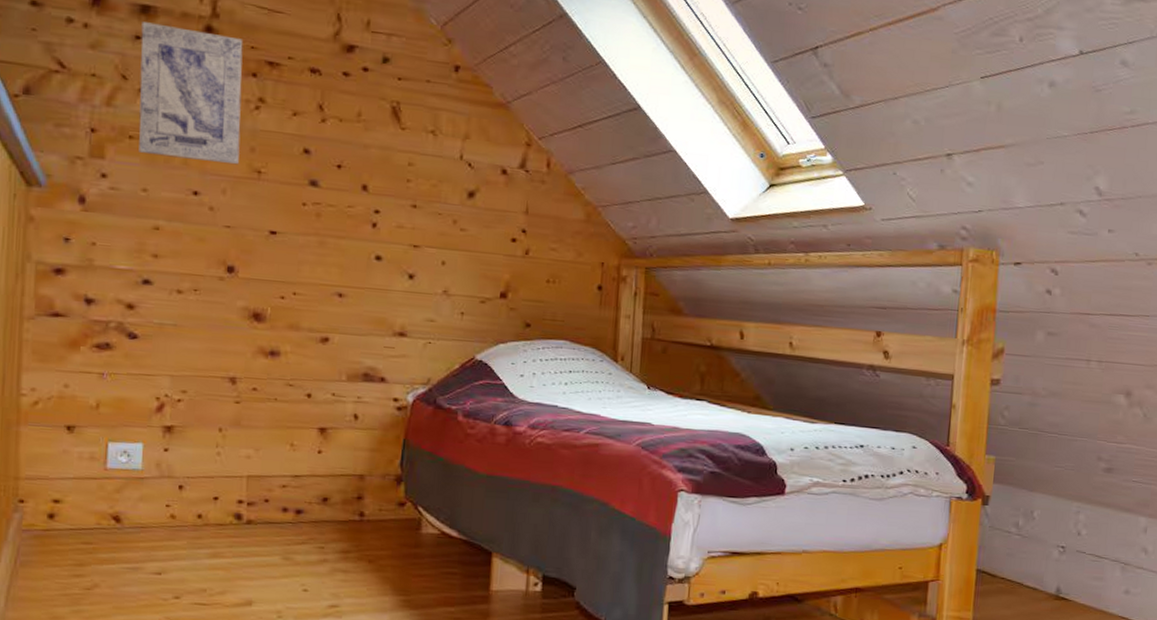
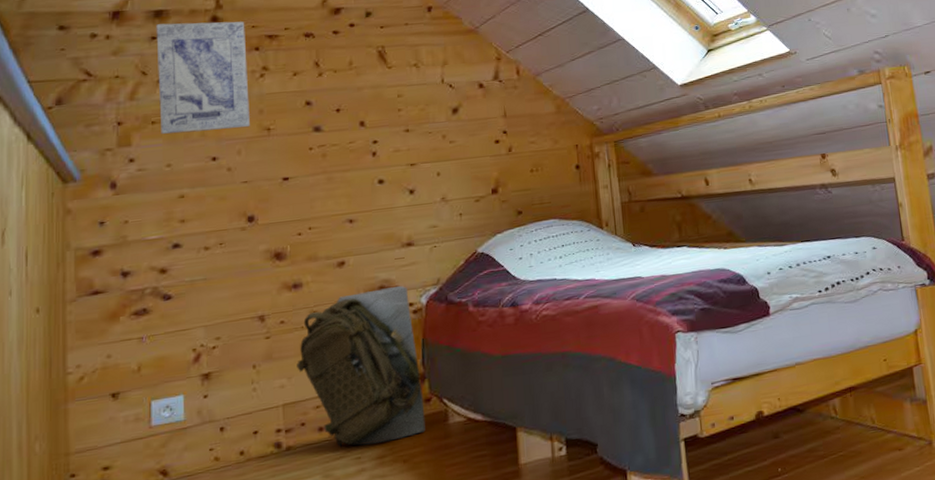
backpack: none [266,375,398,538] -> present [297,286,426,447]

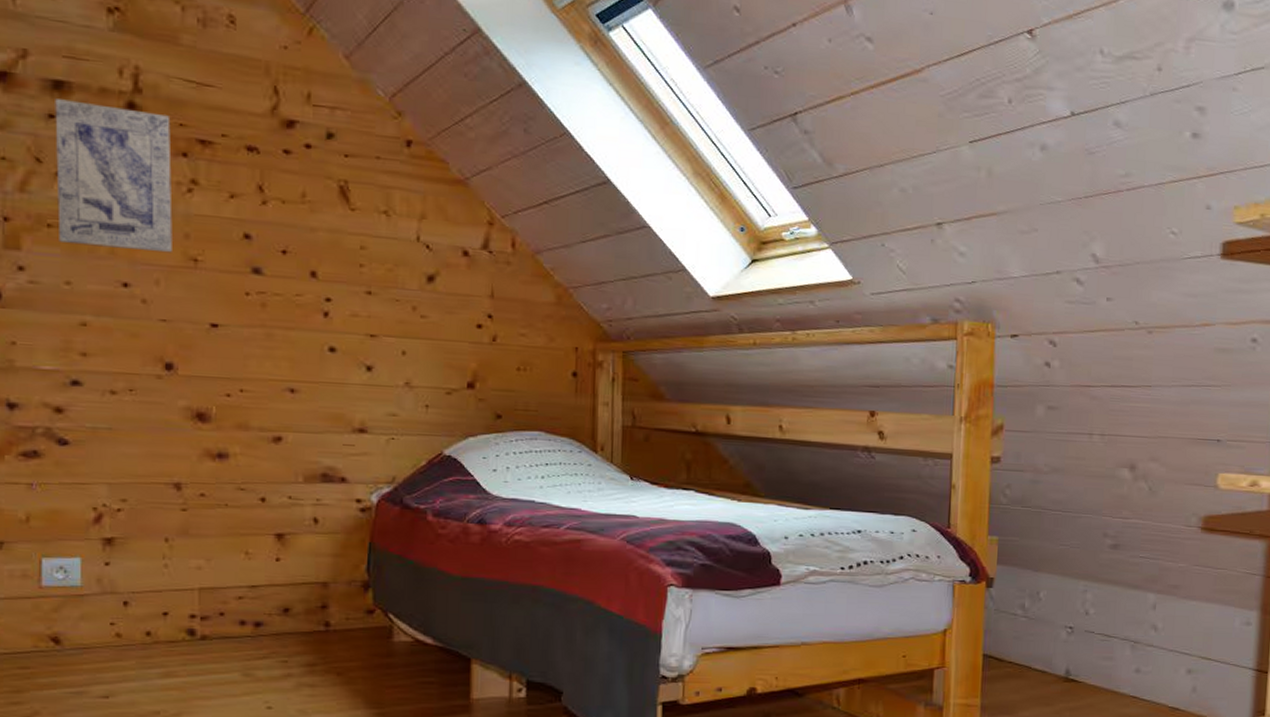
backpack: present [297,286,426,447] -> none [217,476,366,649]

